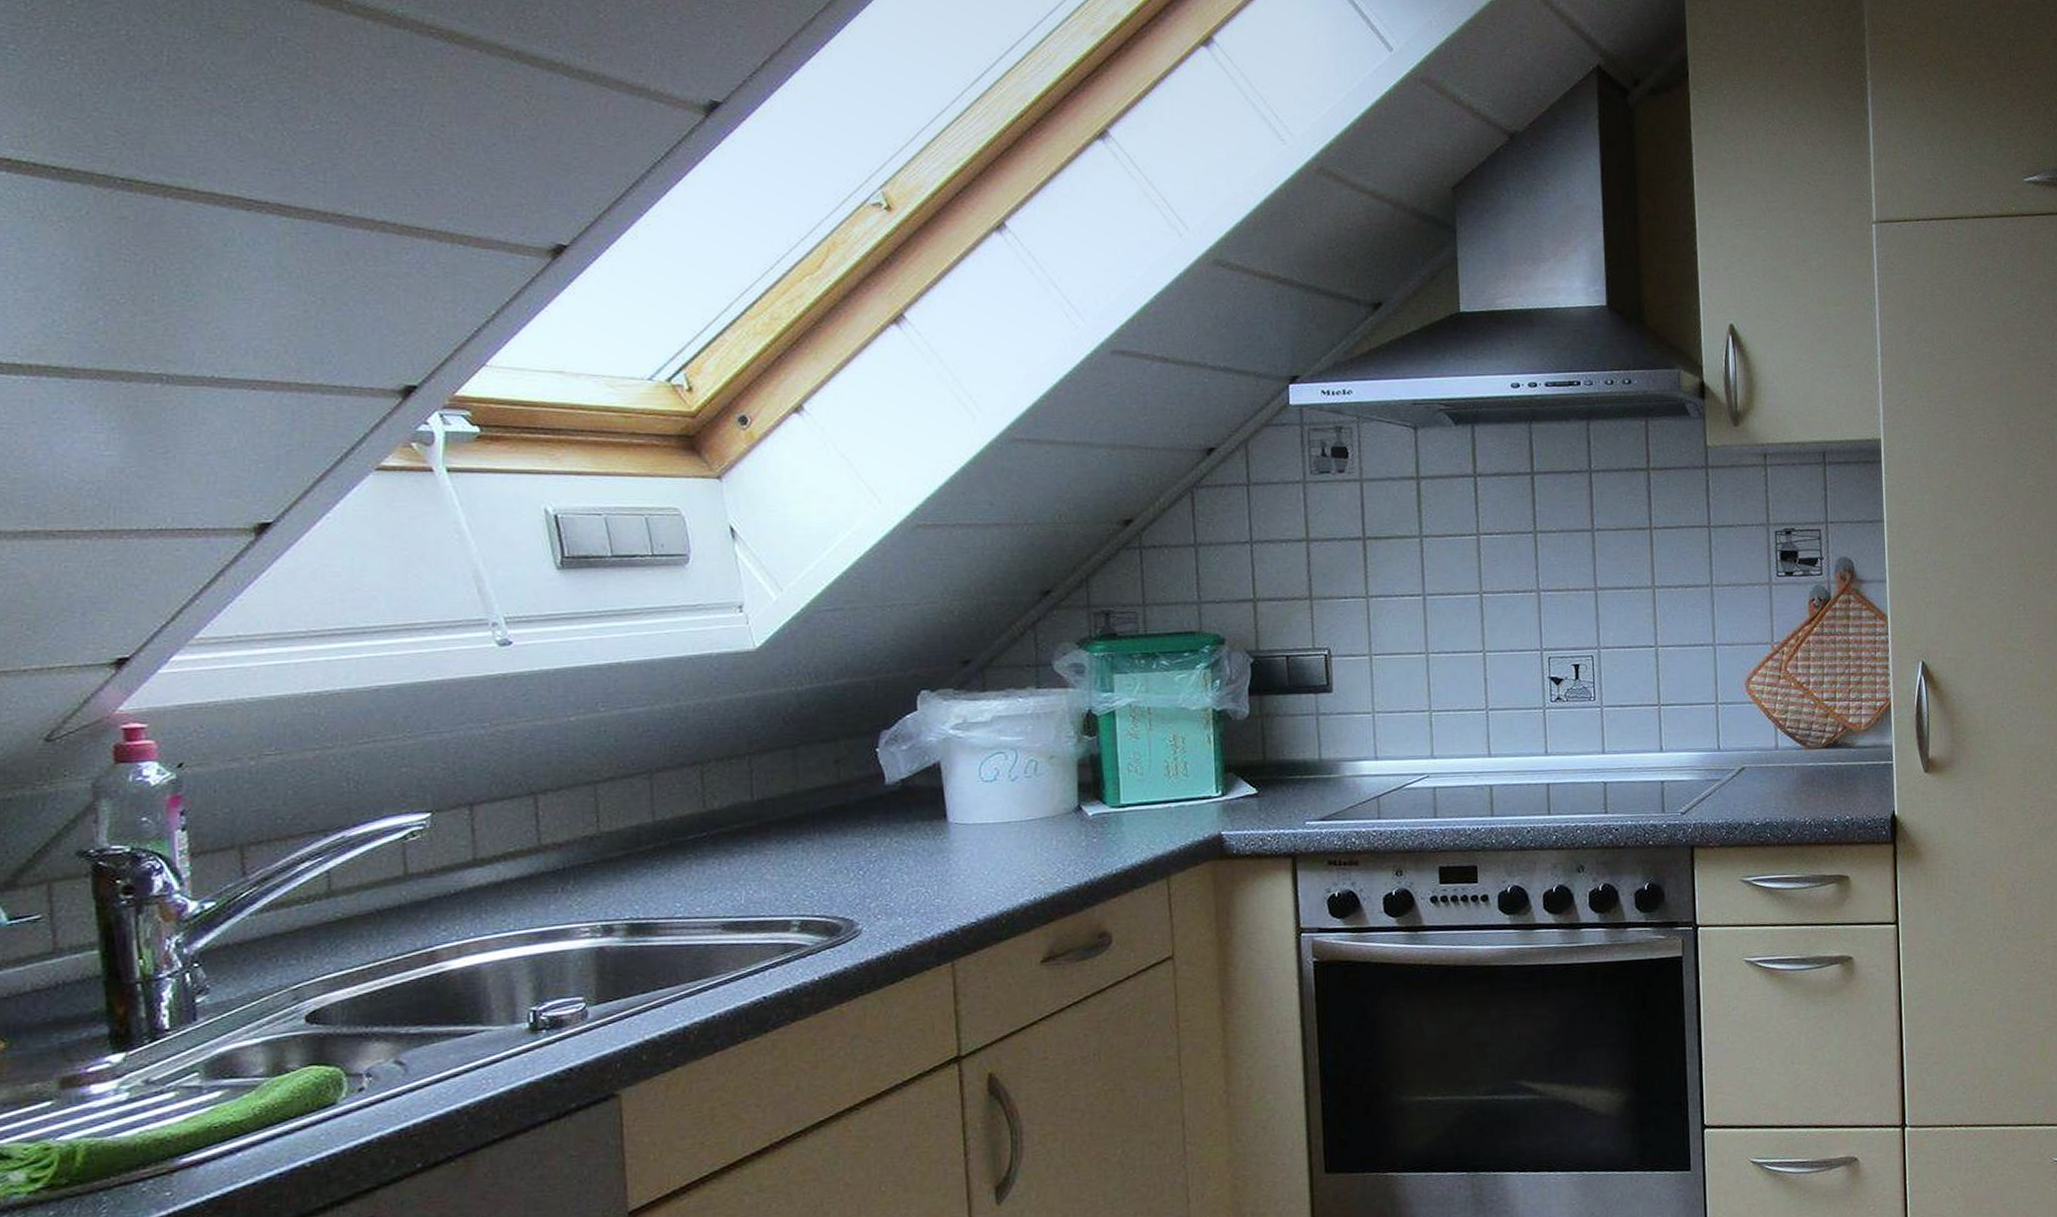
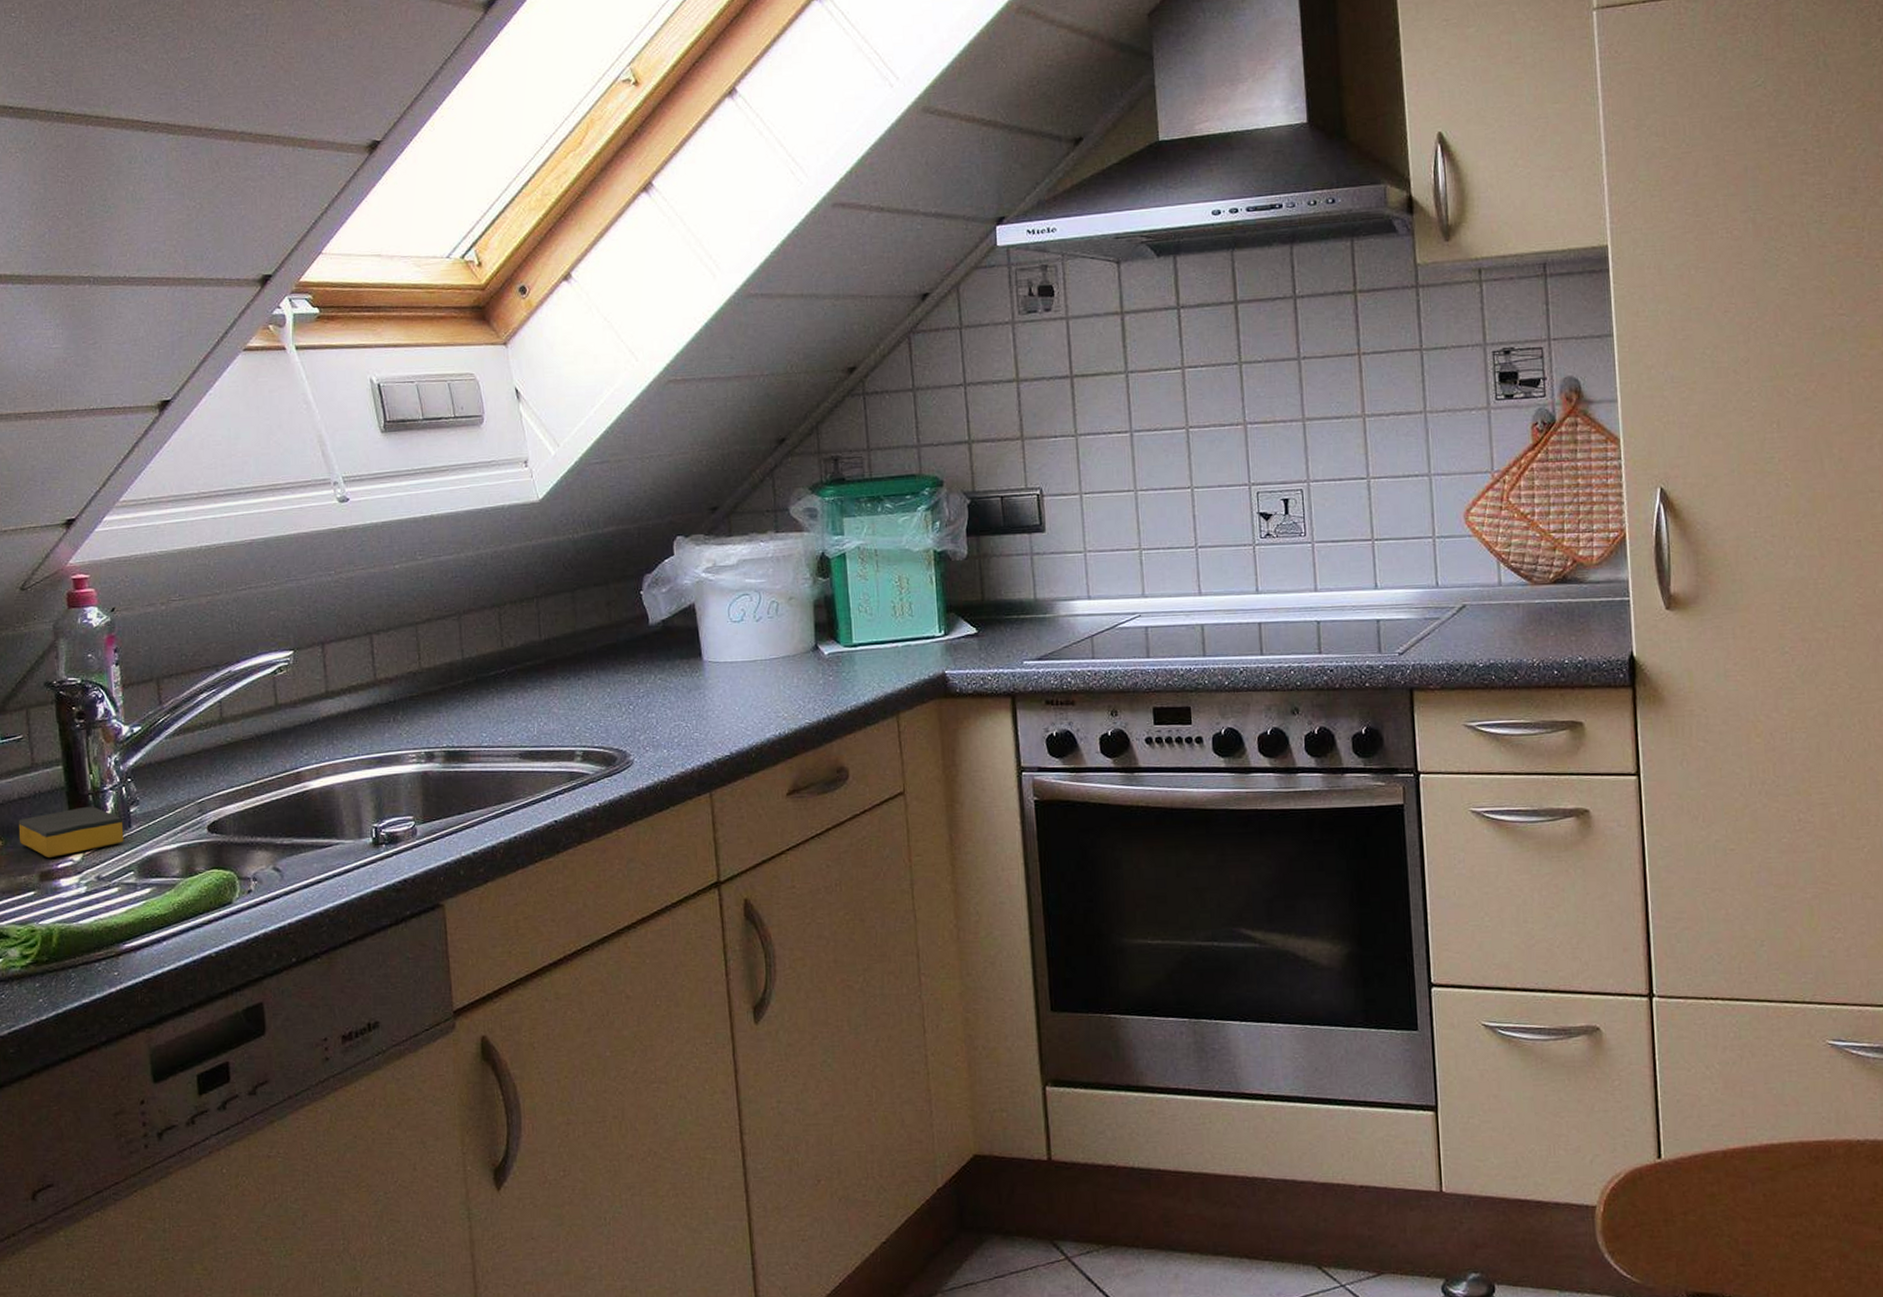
sponge: none [30,996,186,1061] -> present [18,806,124,859]

